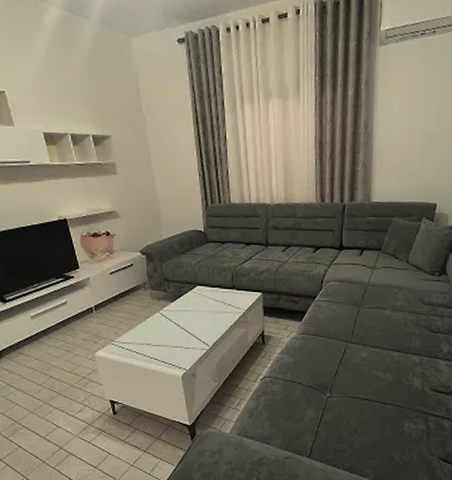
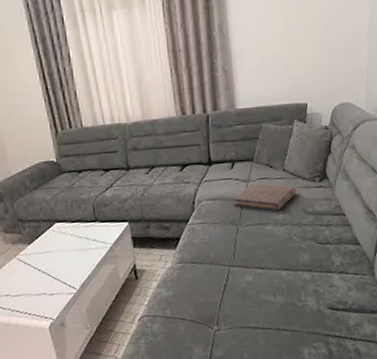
book: none [357,270,417,298] -> present [232,183,297,212]

